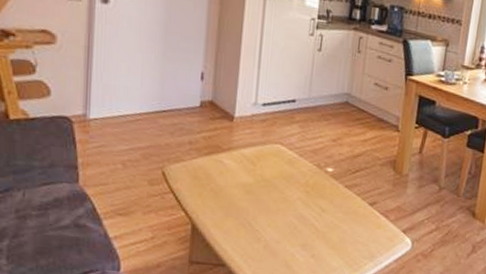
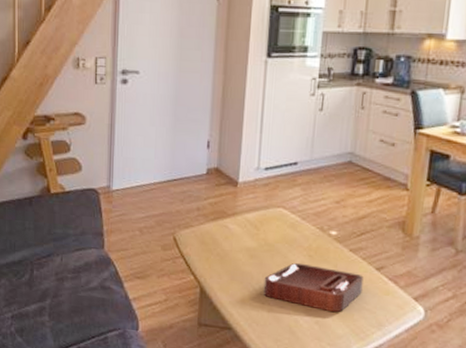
decorative tray: none [259,198,358,246] -> present [263,262,364,313]

